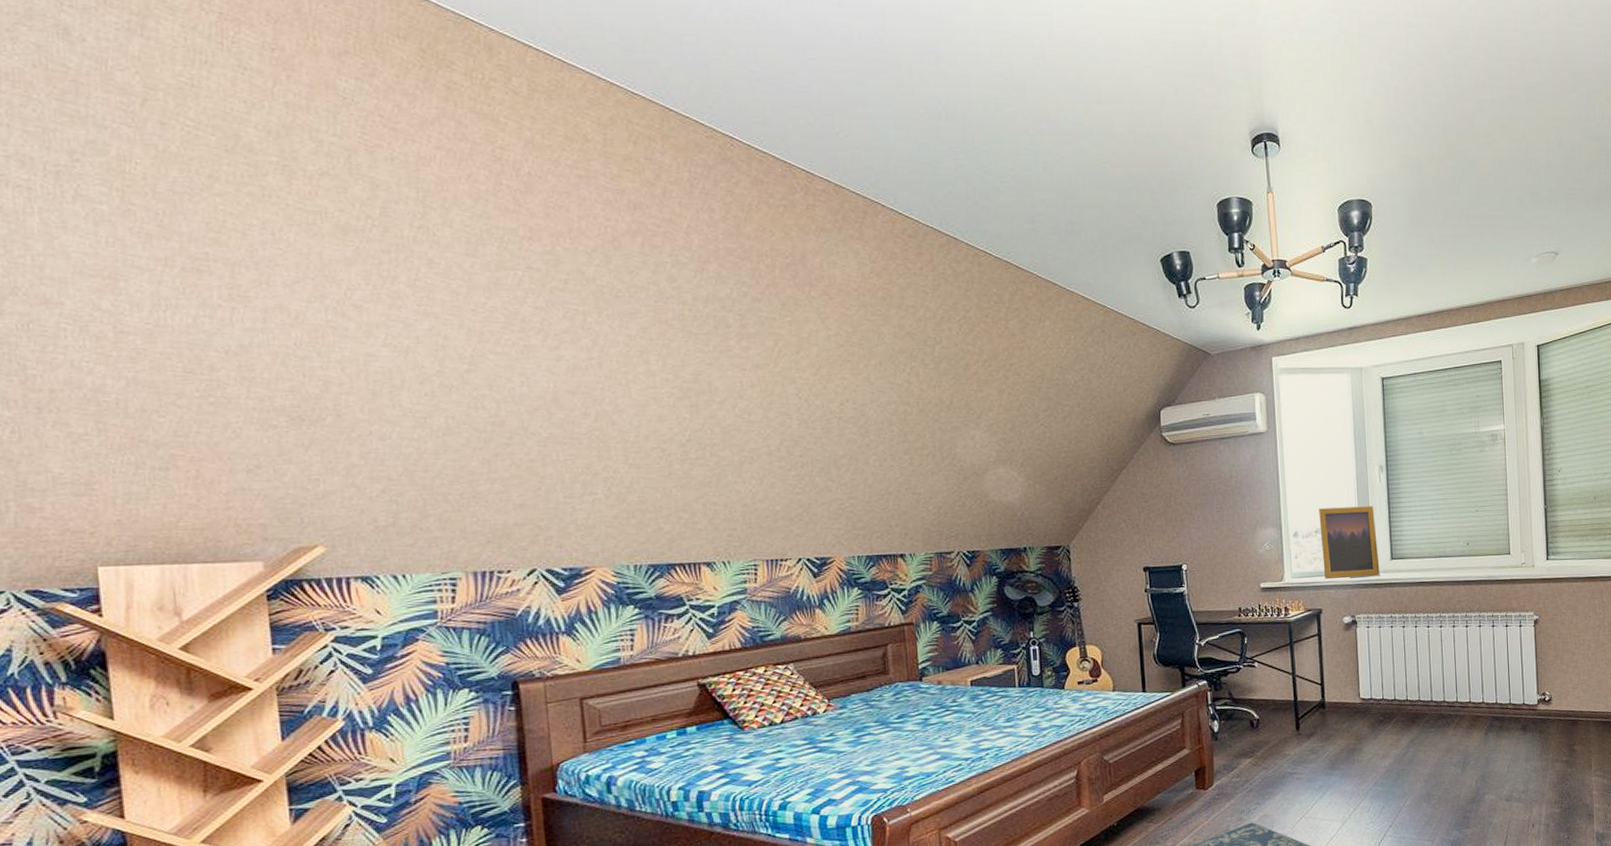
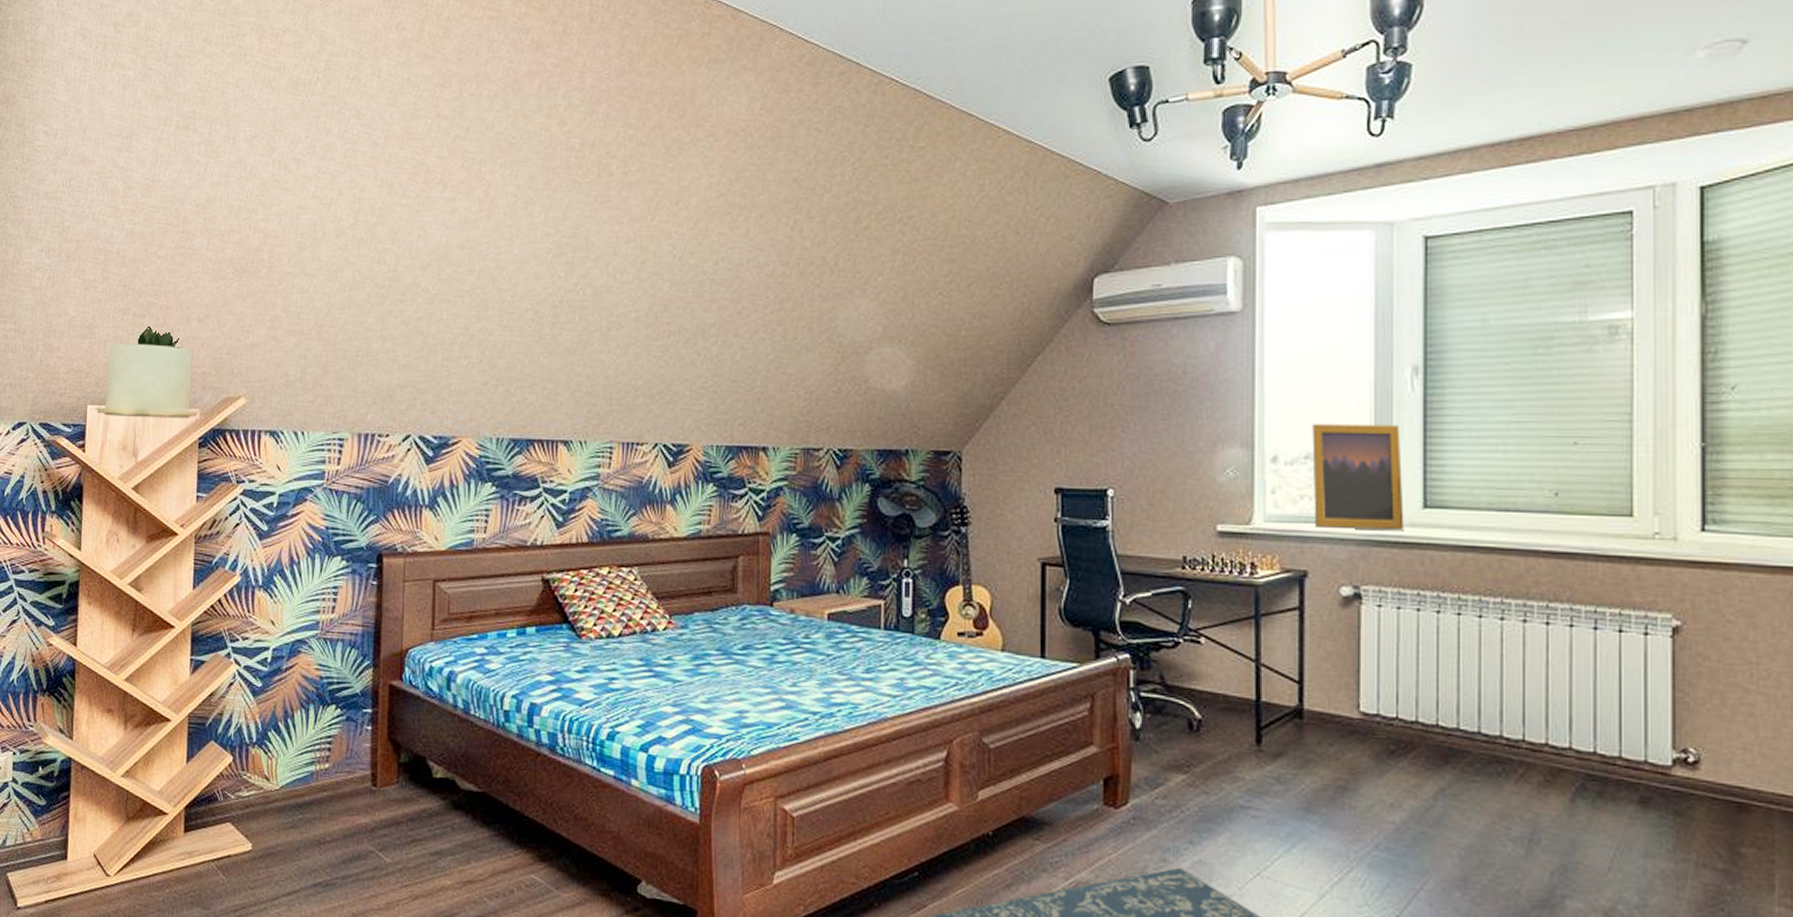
planter: none [109,480,263,577] -> present [95,327,200,418]

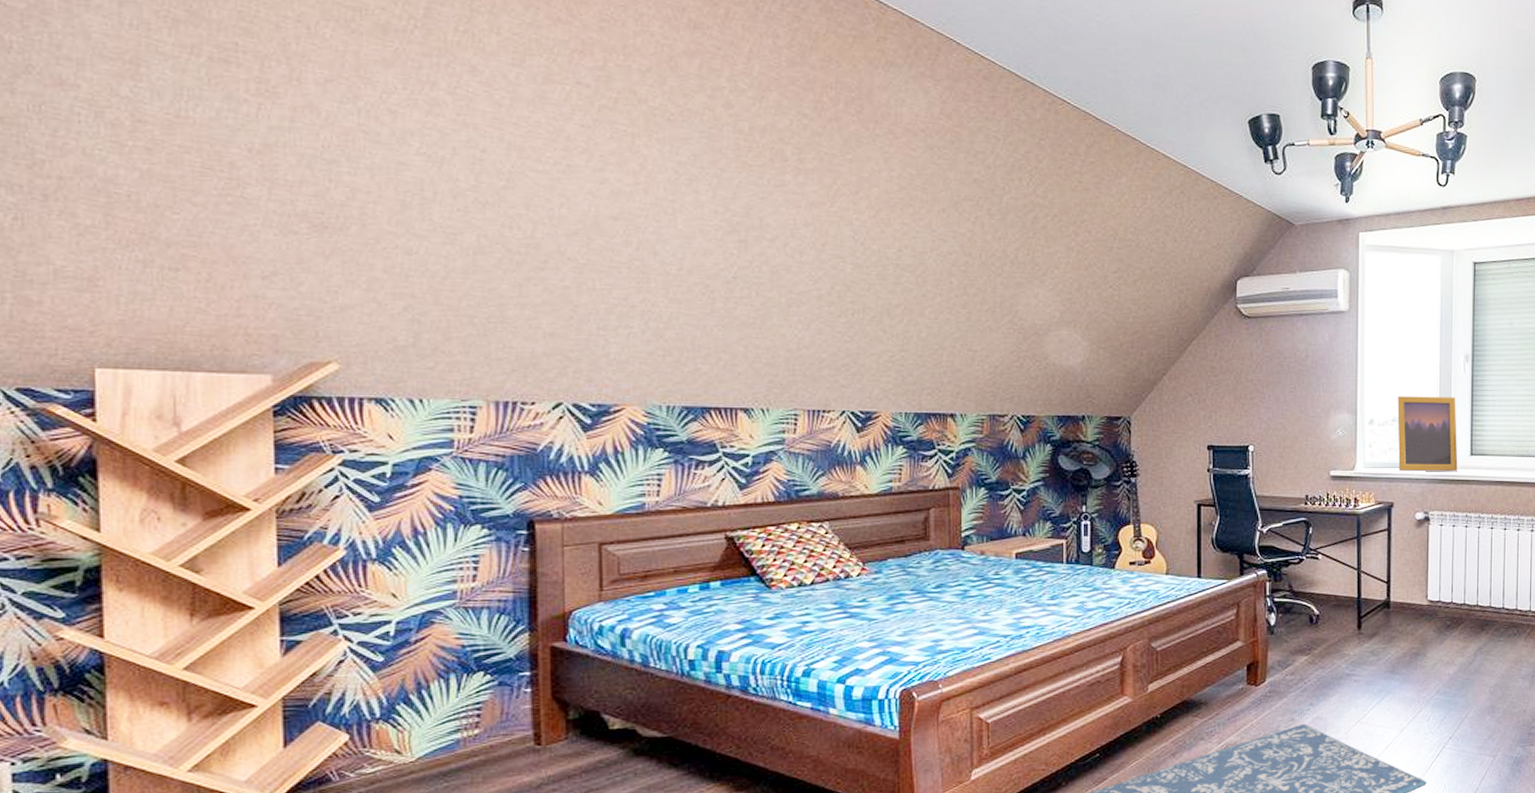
planter: present [95,327,200,418] -> none [107,282,272,384]

